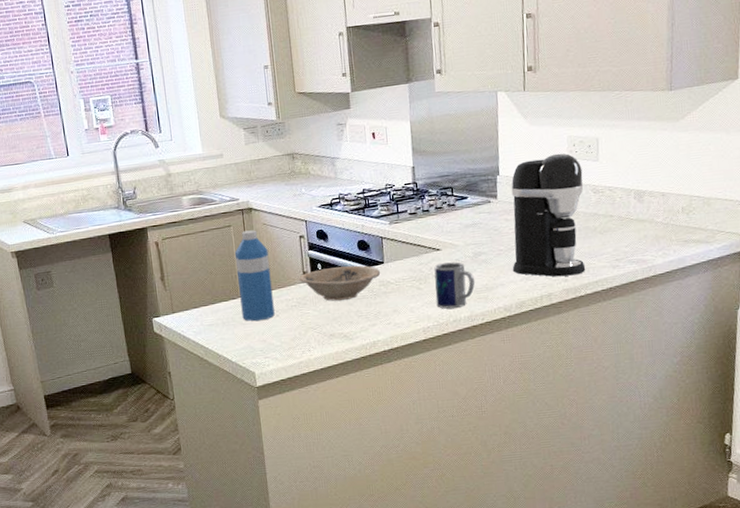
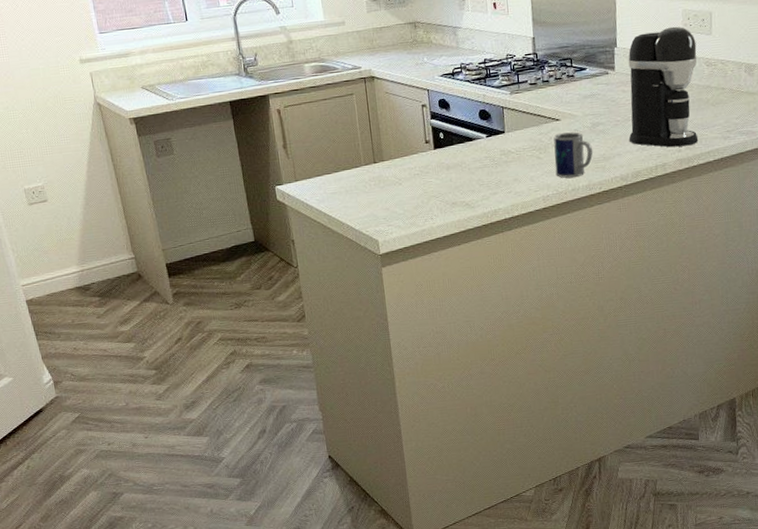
water bottle: present [234,230,275,321] -> none [357,98,398,190]
bowl: present [299,265,381,301] -> none [421,134,502,170]

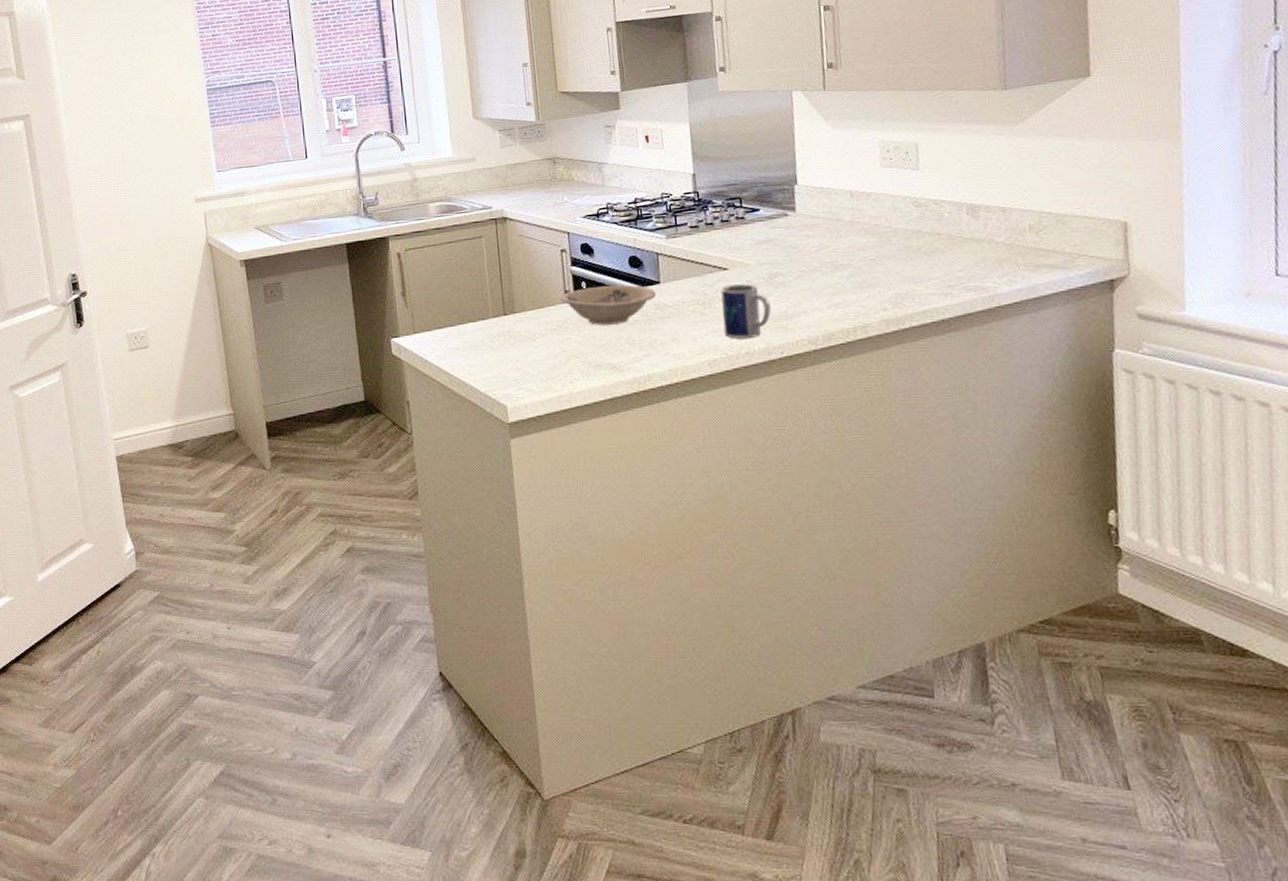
bowl: none [421,134,502,170] -> present [560,285,657,326]
coffee maker: present [628,26,699,148] -> none [812,160,910,305]

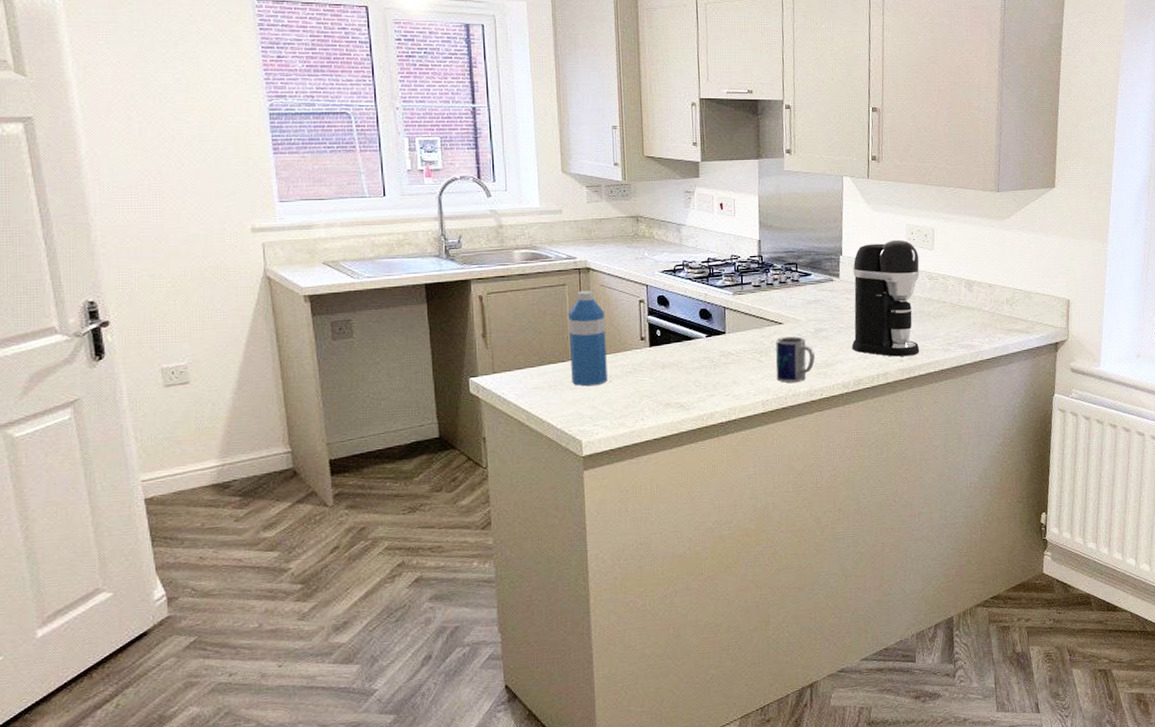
water bottle: none [486,242,531,346] -> present [567,291,608,387]
bowl: present [560,285,657,326] -> none [636,334,722,369]
coffee maker: none [812,160,910,305] -> present [851,239,920,357]

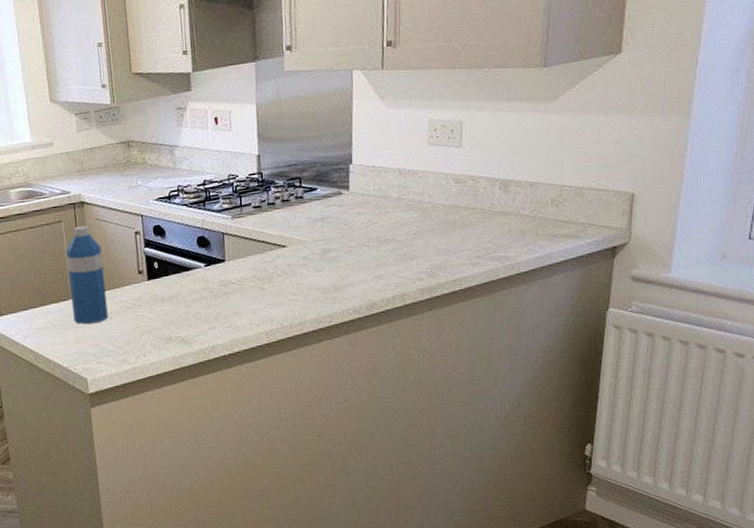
mug: present [775,336,815,383] -> none [279,259,322,311]
coffee maker: present [851,239,920,357] -> none [363,138,444,276]

